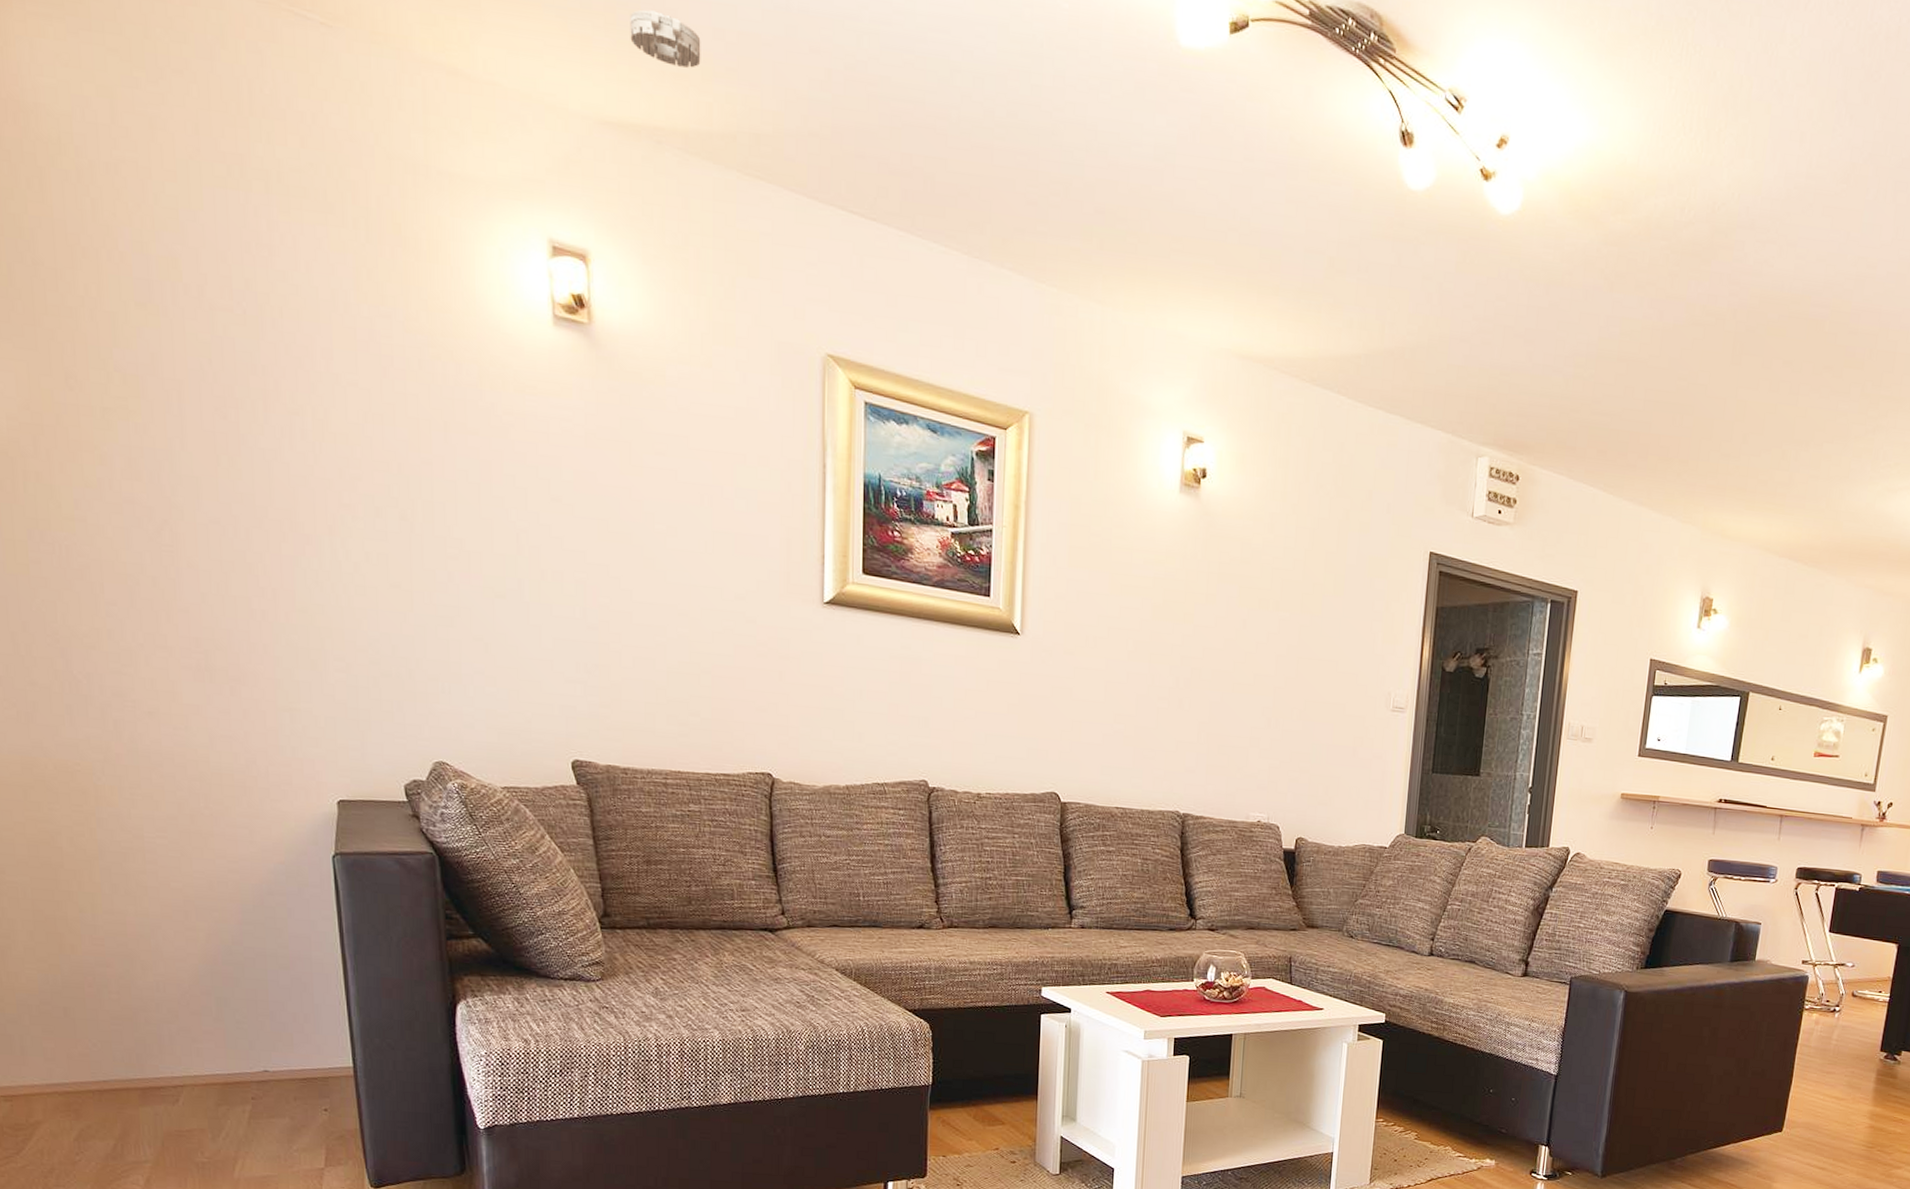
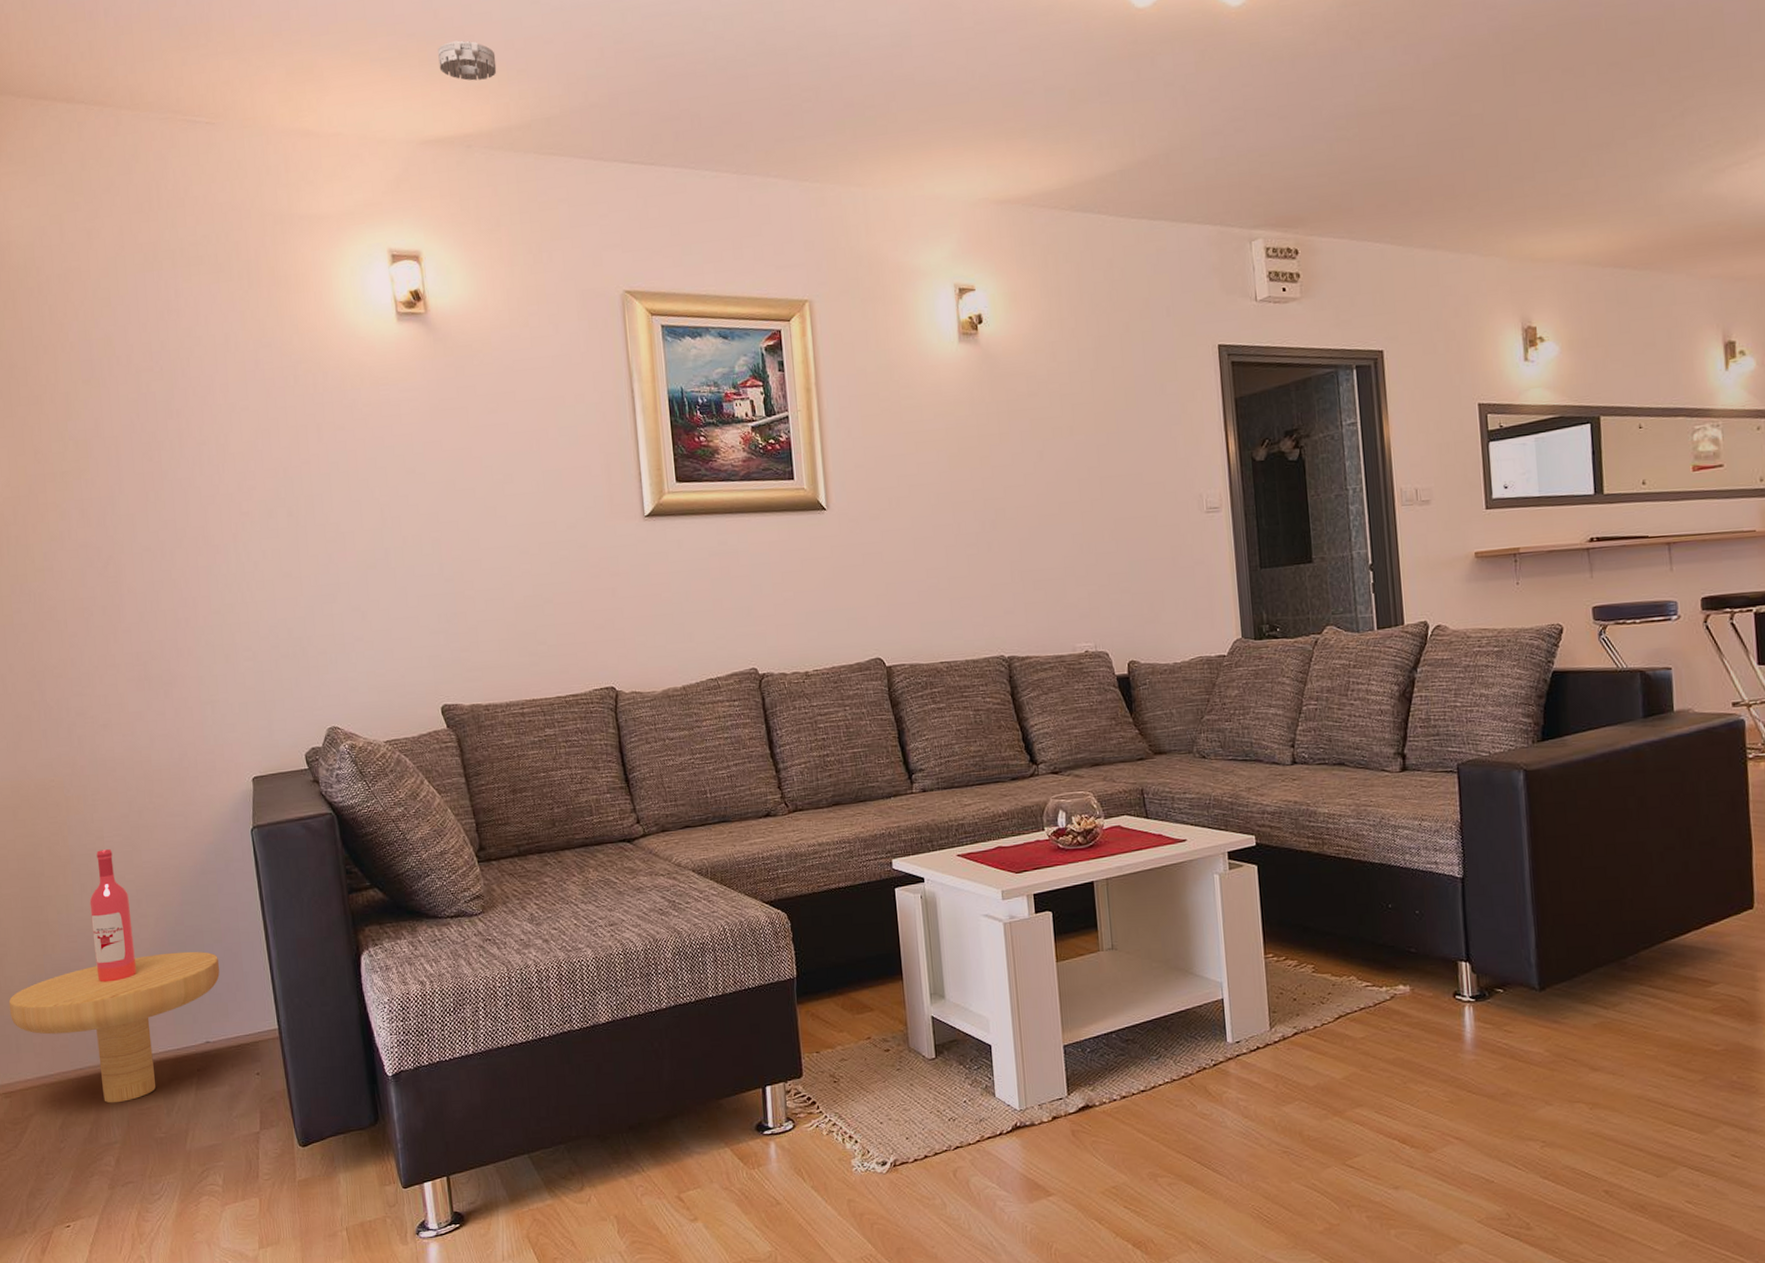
side table: none [11,850,285,1122] -> present [8,849,220,1104]

